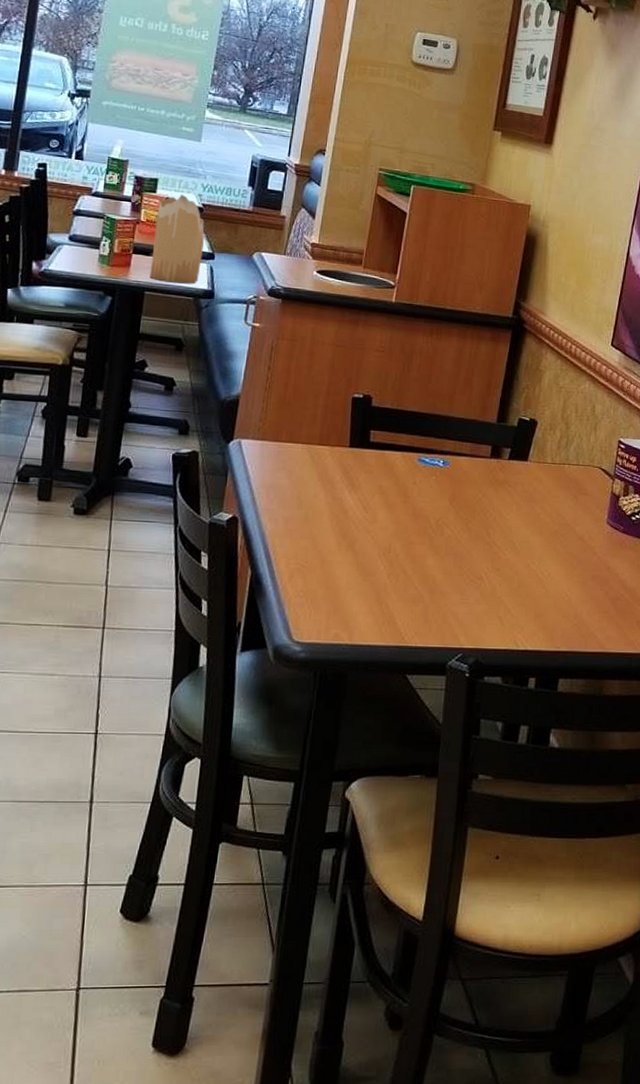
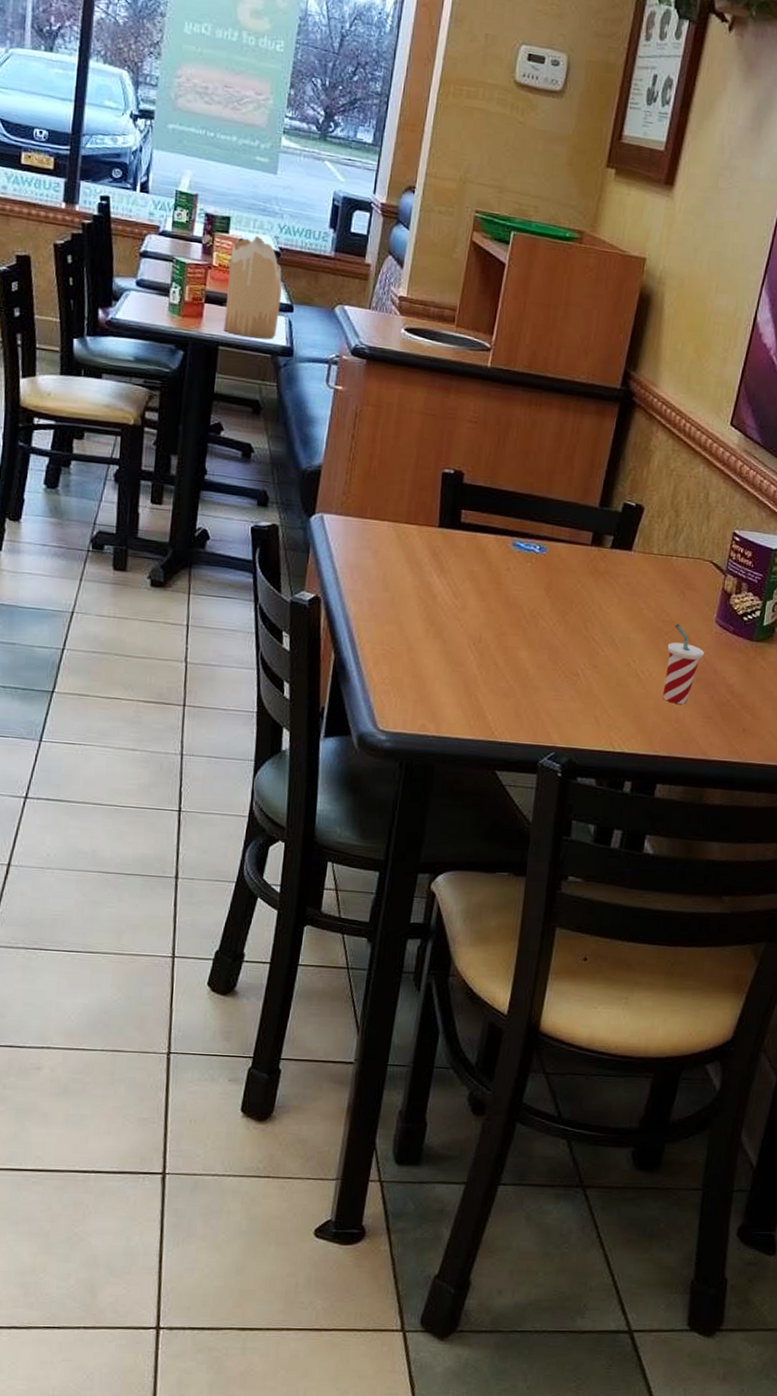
beverage cup: none [561,526,598,601] -> present [662,624,704,704]

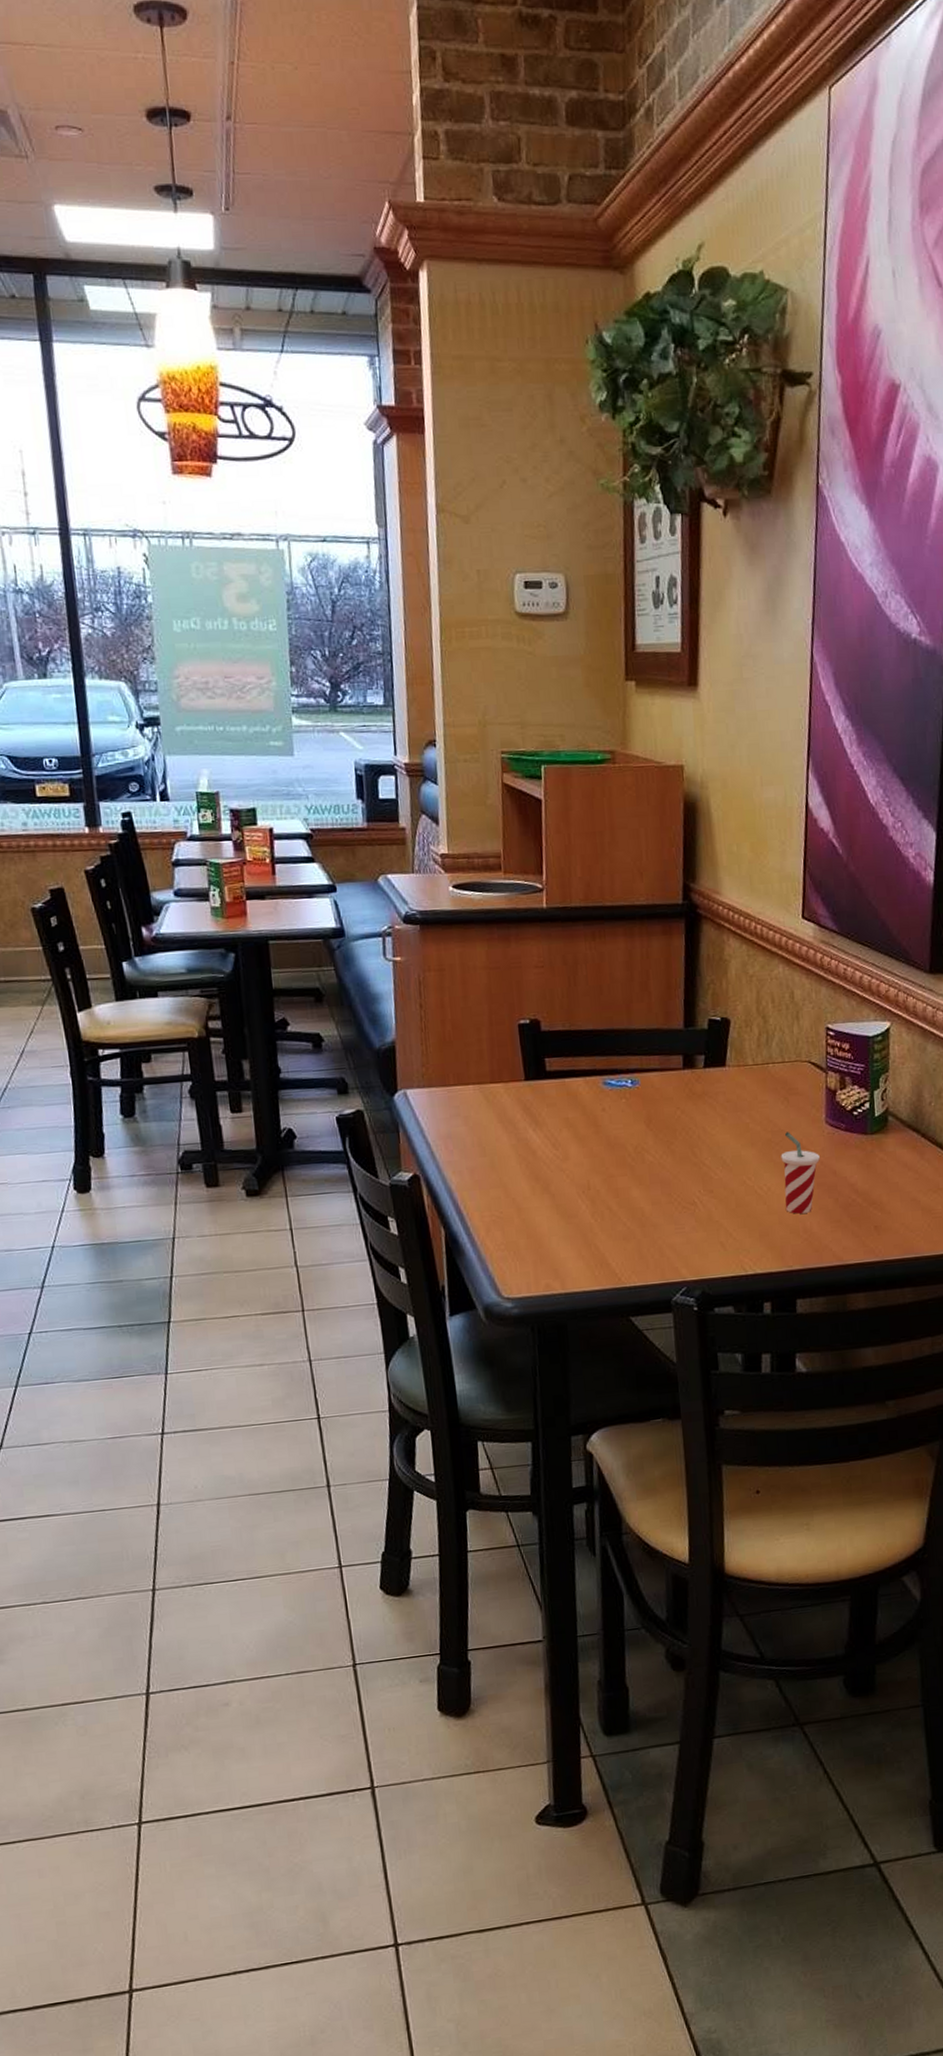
paper bag: present [223,235,283,339] -> none [263,821,324,926]

